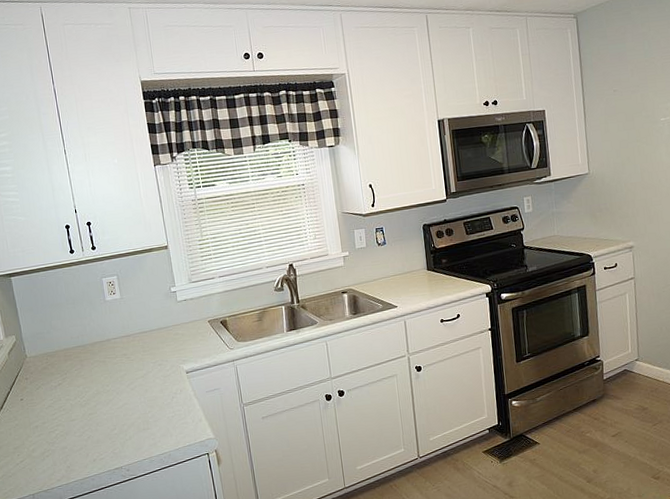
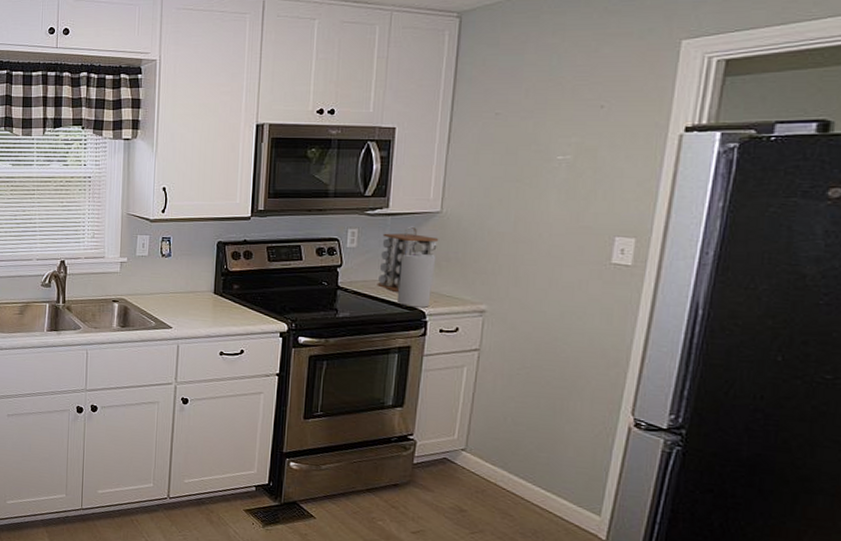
spice rack: none [550,188,591,244] -> present [377,226,439,293]
paper towel holder: none [567,207,594,254] -> present [396,251,436,308]

